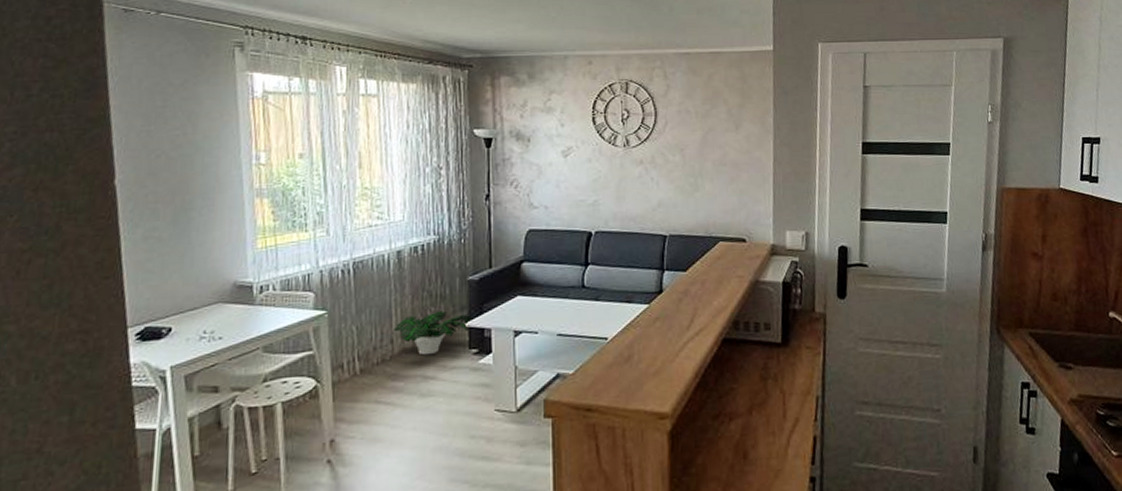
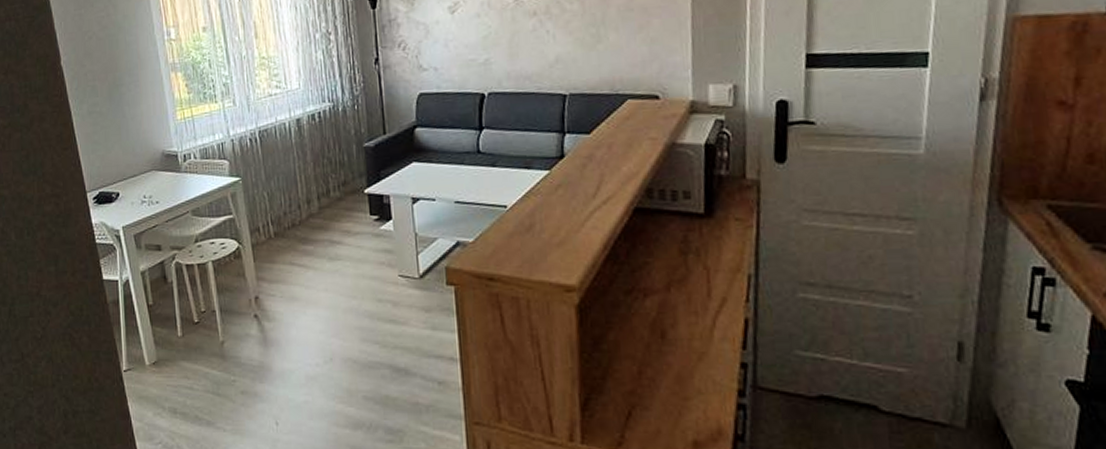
potted plant: present [394,311,474,356] -> none [300,177,373,221]

